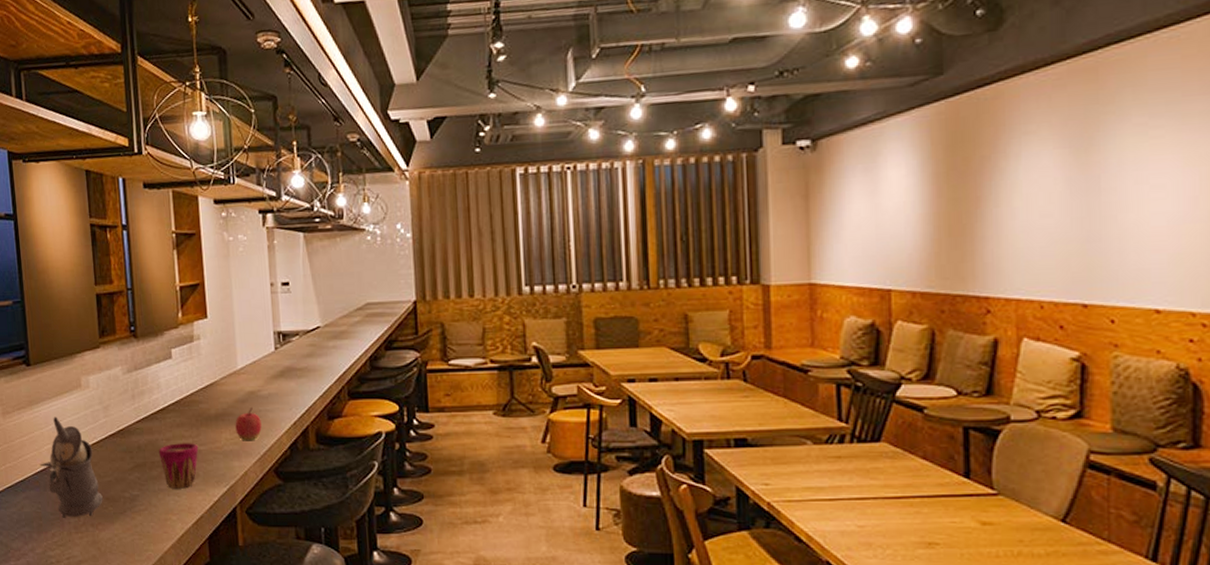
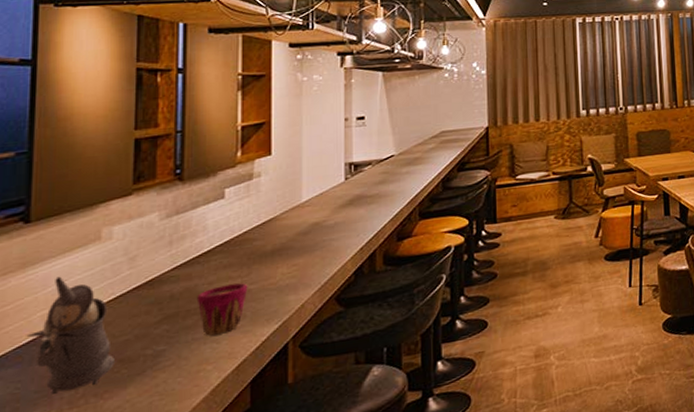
apple: present [235,408,262,441] -> none [294,239,324,273]

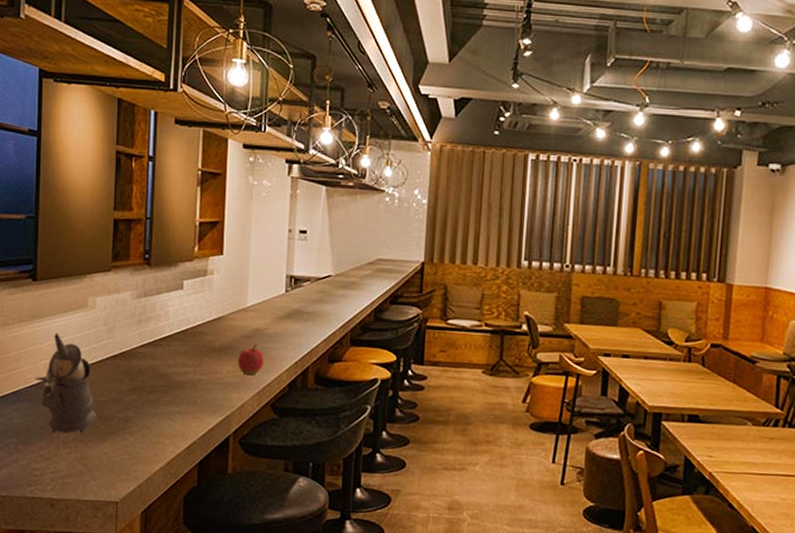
cup: present [196,283,248,336] -> none [158,370,199,415]
apple: none [294,239,324,273] -> present [238,344,264,376]

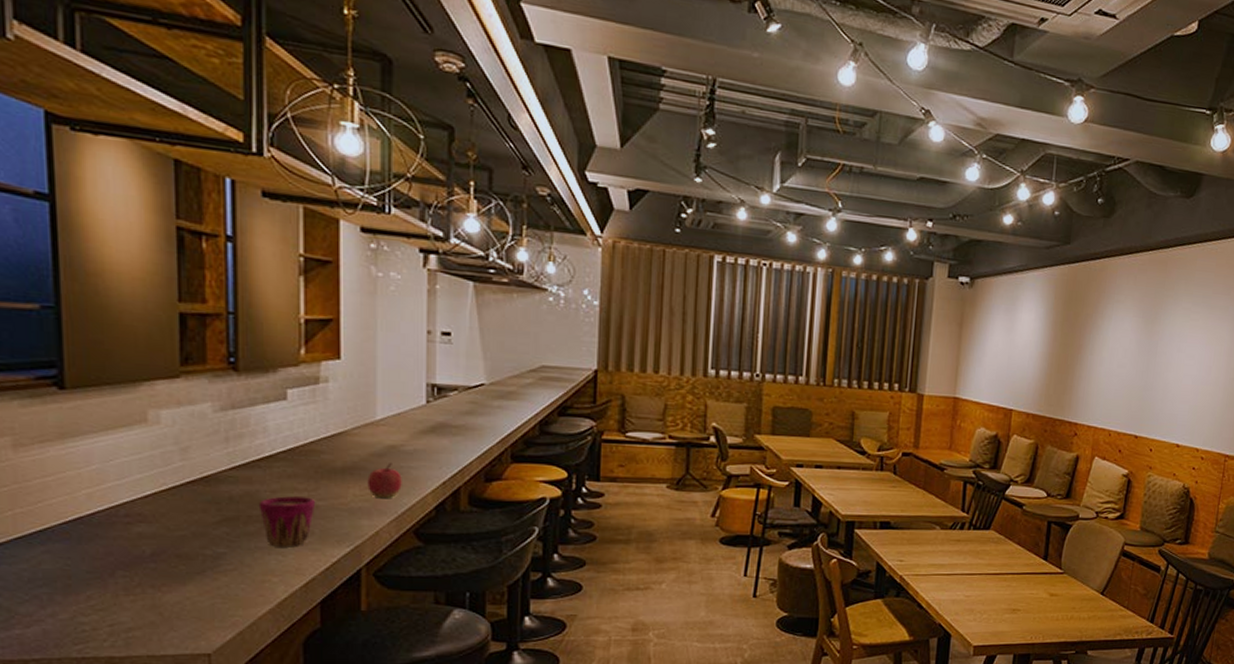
teapot: present [34,333,96,433] -> none [72,455,171,578]
cup: none [158,370,199,415] -> present [258,496,316,548]

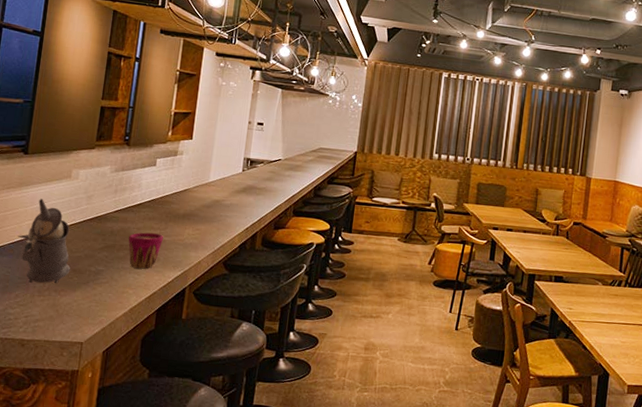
teapot: none [72,455,171,578] -> present [17,198,70,283]
apple: present [367,463,402,499] -> none [198,212,221,238]

